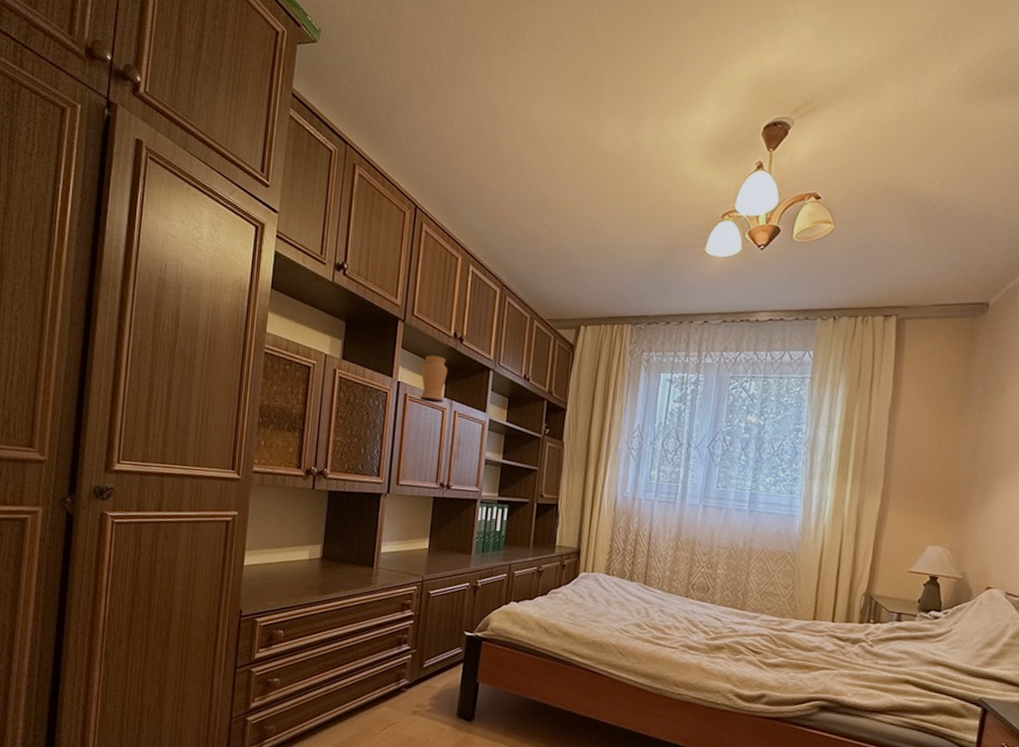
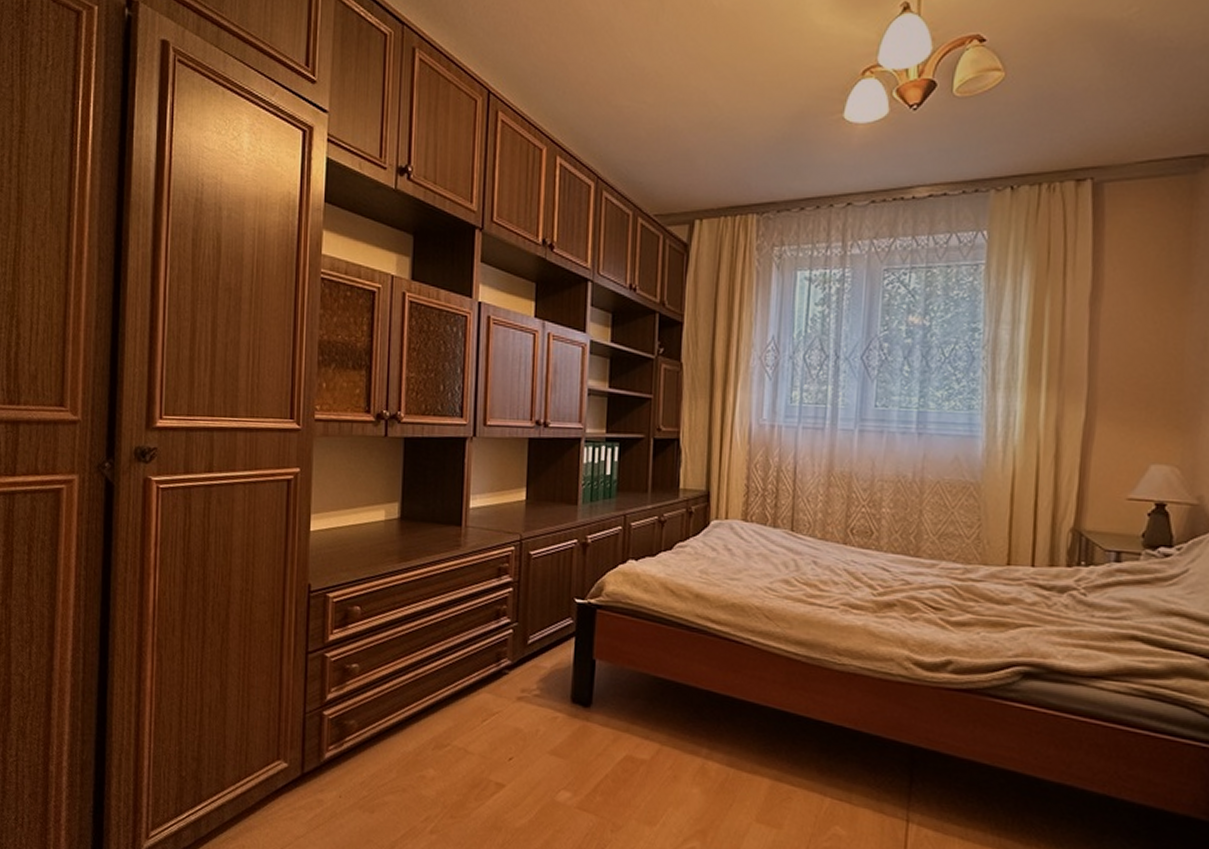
decorative vase: present [420,355,448,404] -> none [505,268,538,325]

